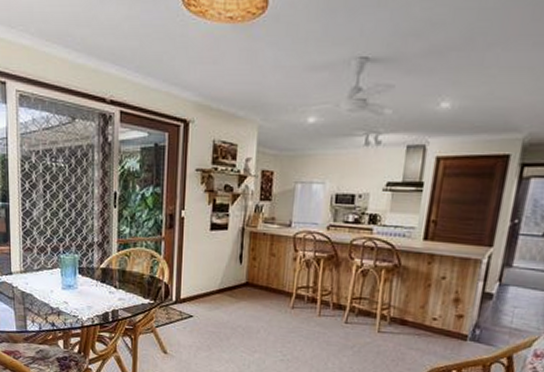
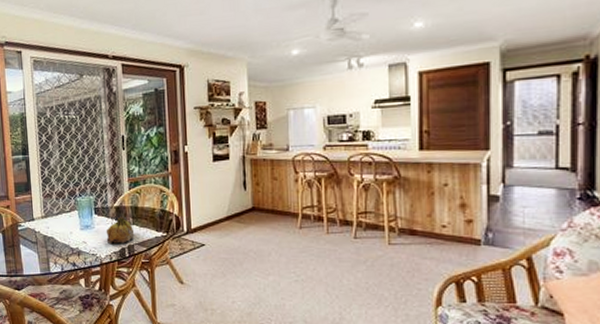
fruit: none [89,279,120,307] -> present [106,216,135,243]

